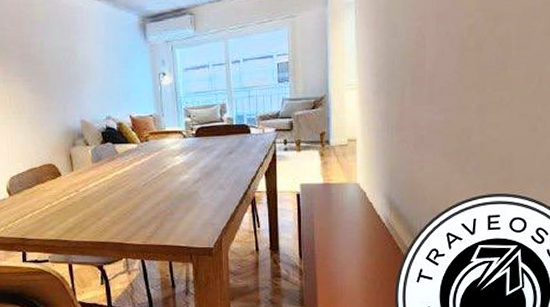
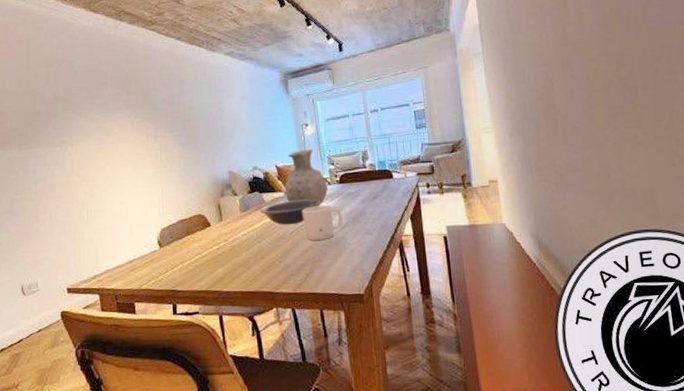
bowl: none [112,152,175,178] -> present [259,199,320,225]
vase: none [137,99,184,160] -> present [284,148,329,207]
mug: none [154,159,196,195] -> present [301,205,343,241]

